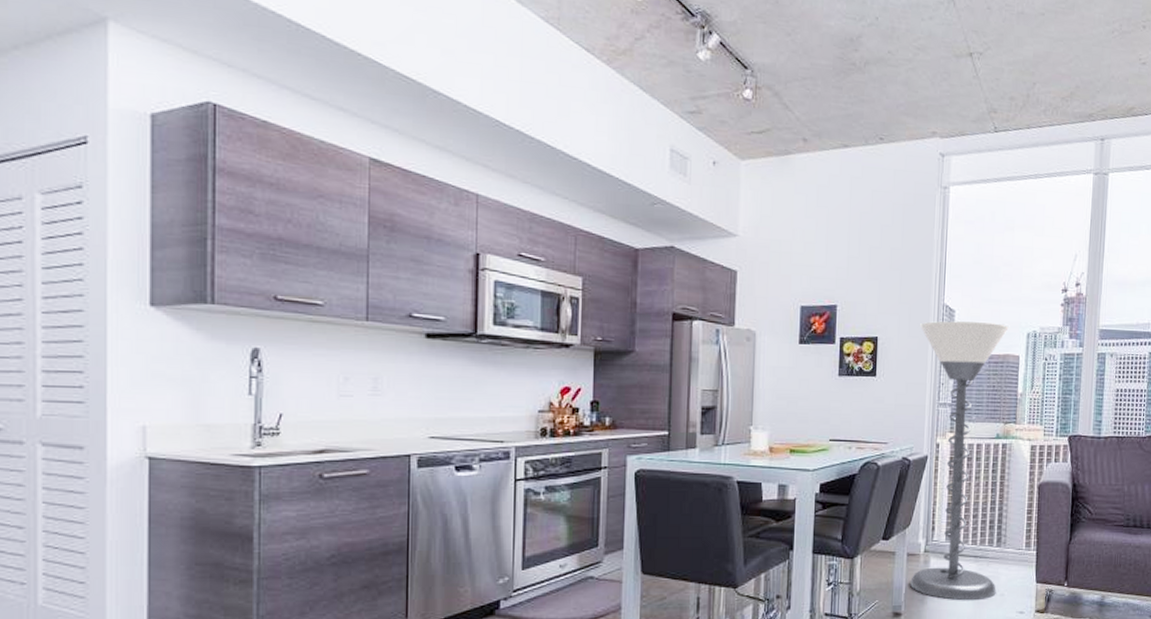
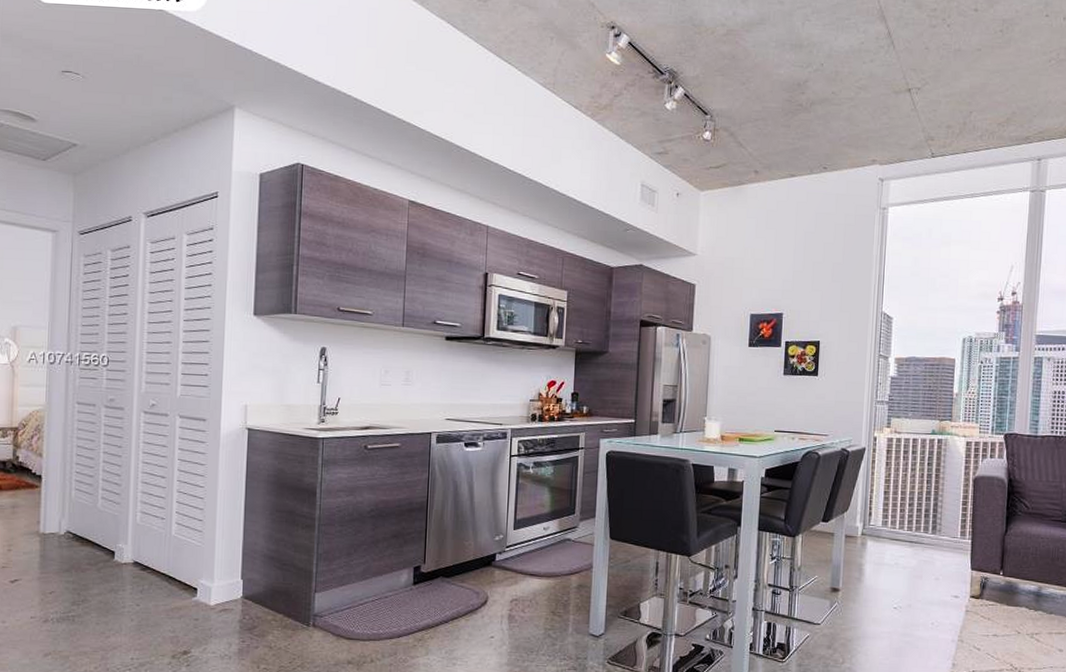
floor lamp: present [910,321,1010,601] -> none [848,327,946,583]

